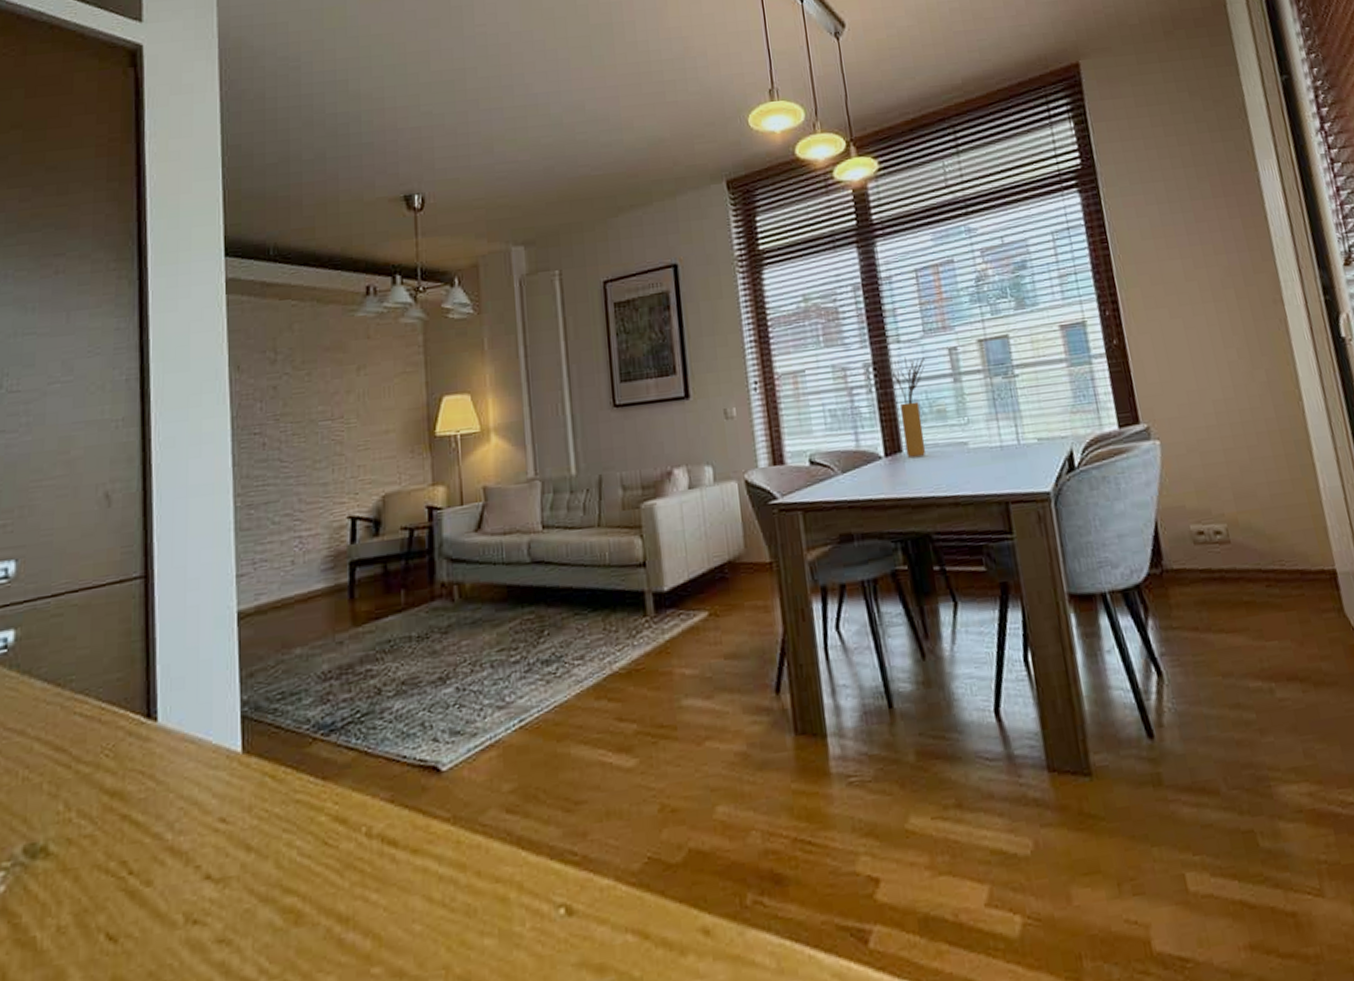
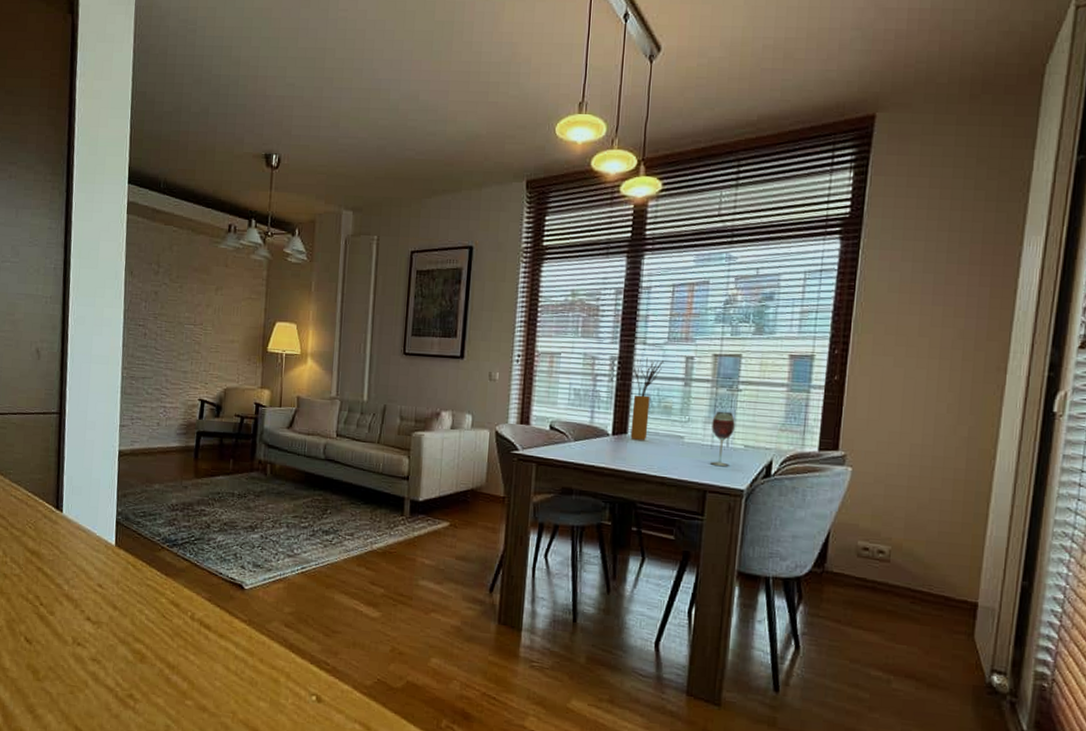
wineglass: none [994,402,1027,470] -> present [710,411,735,467]

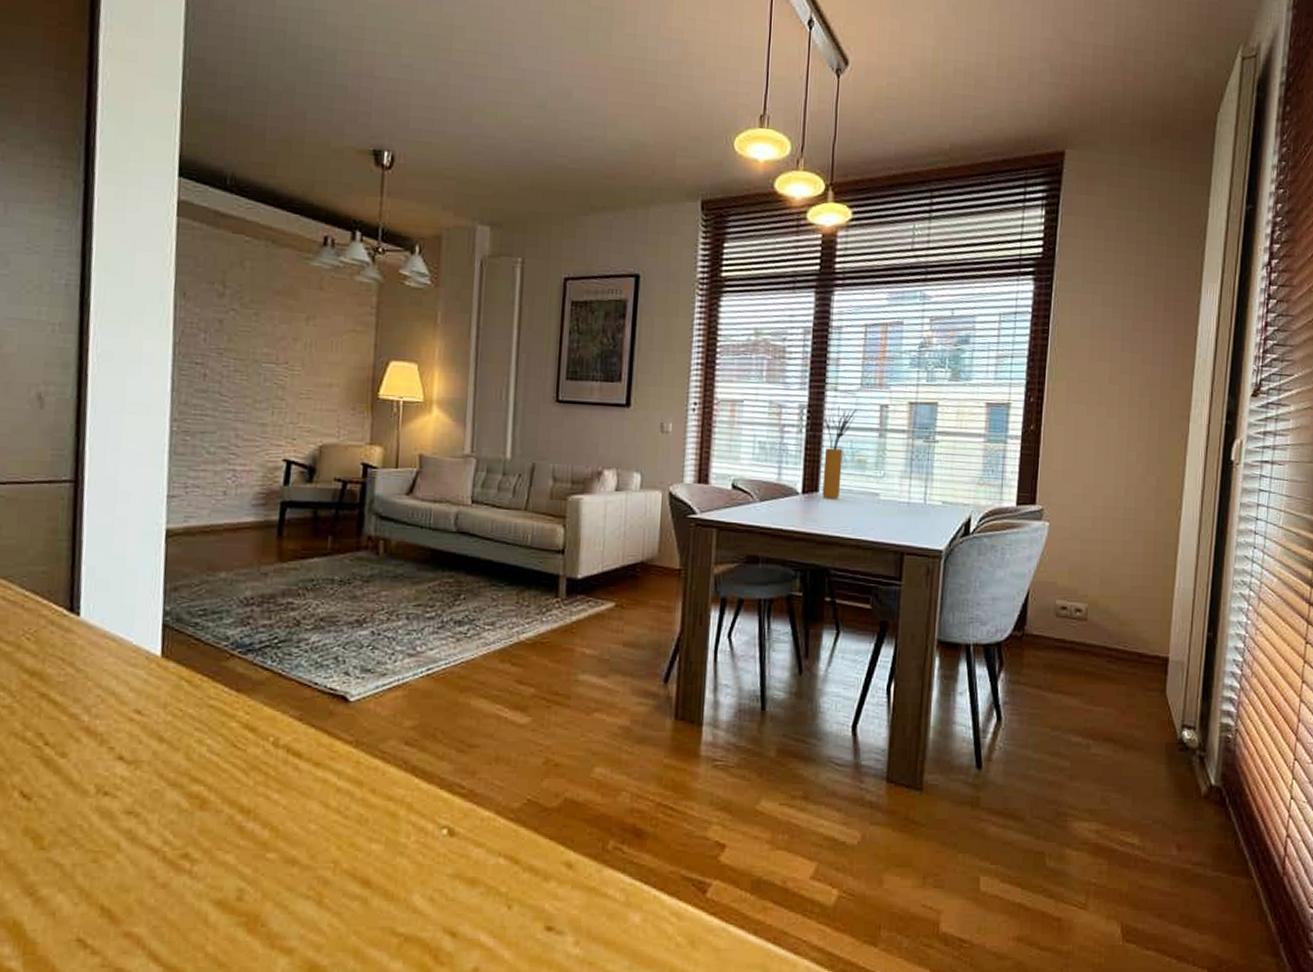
wineglass: present [710,411,735,467] -> none [908,464,932,526]

